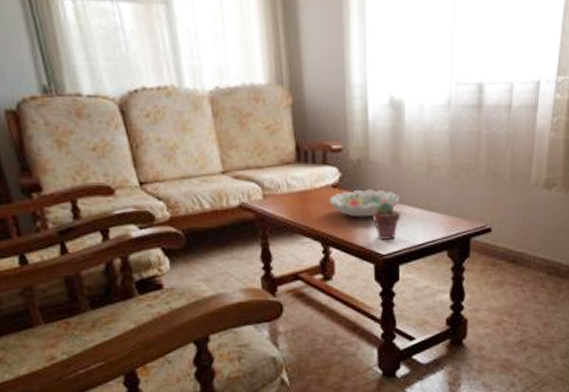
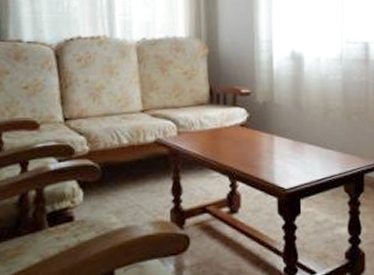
decorative bowl: present [329,189,400,218] -> none [237,128,301,154]
potted succulent: present [372,202,401,240] -> none [276,140,302,175]

